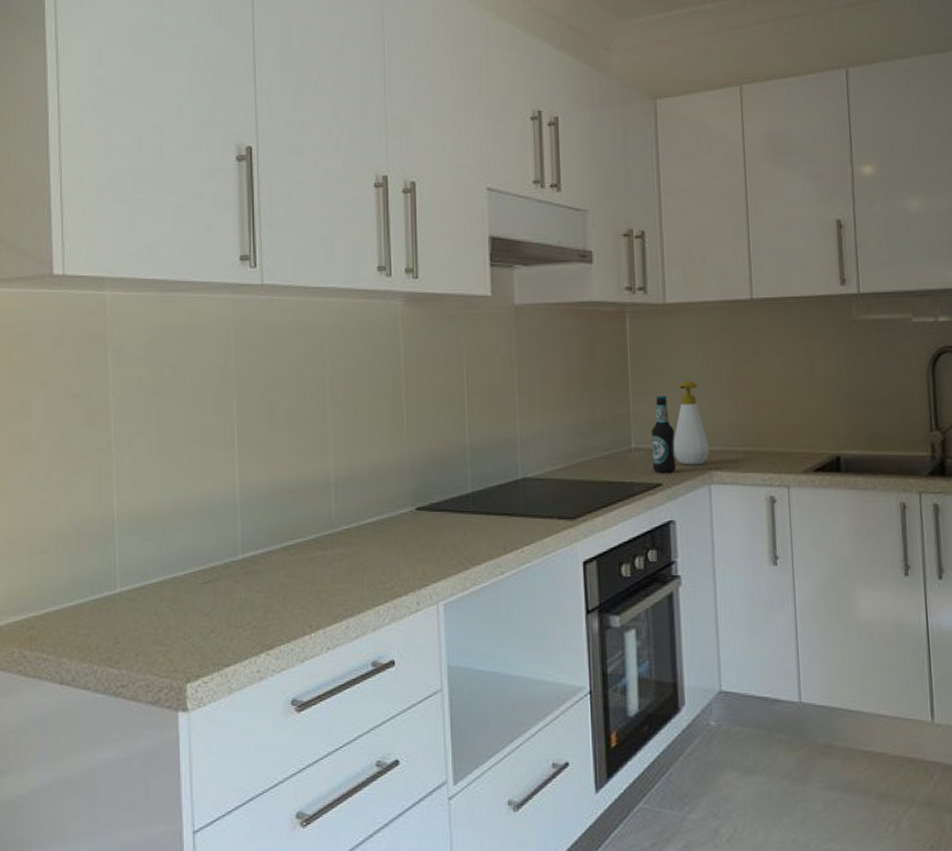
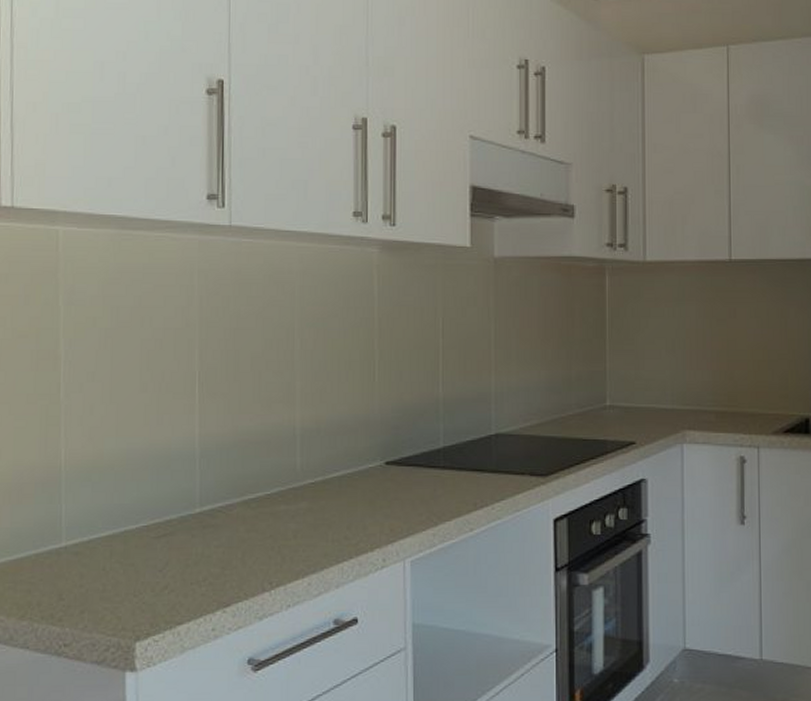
bottle: present [651,395,677,473] -> none [627,353,650,431]
soap bottle: present [673,380,710,466] -> none [648,339,684,424]

